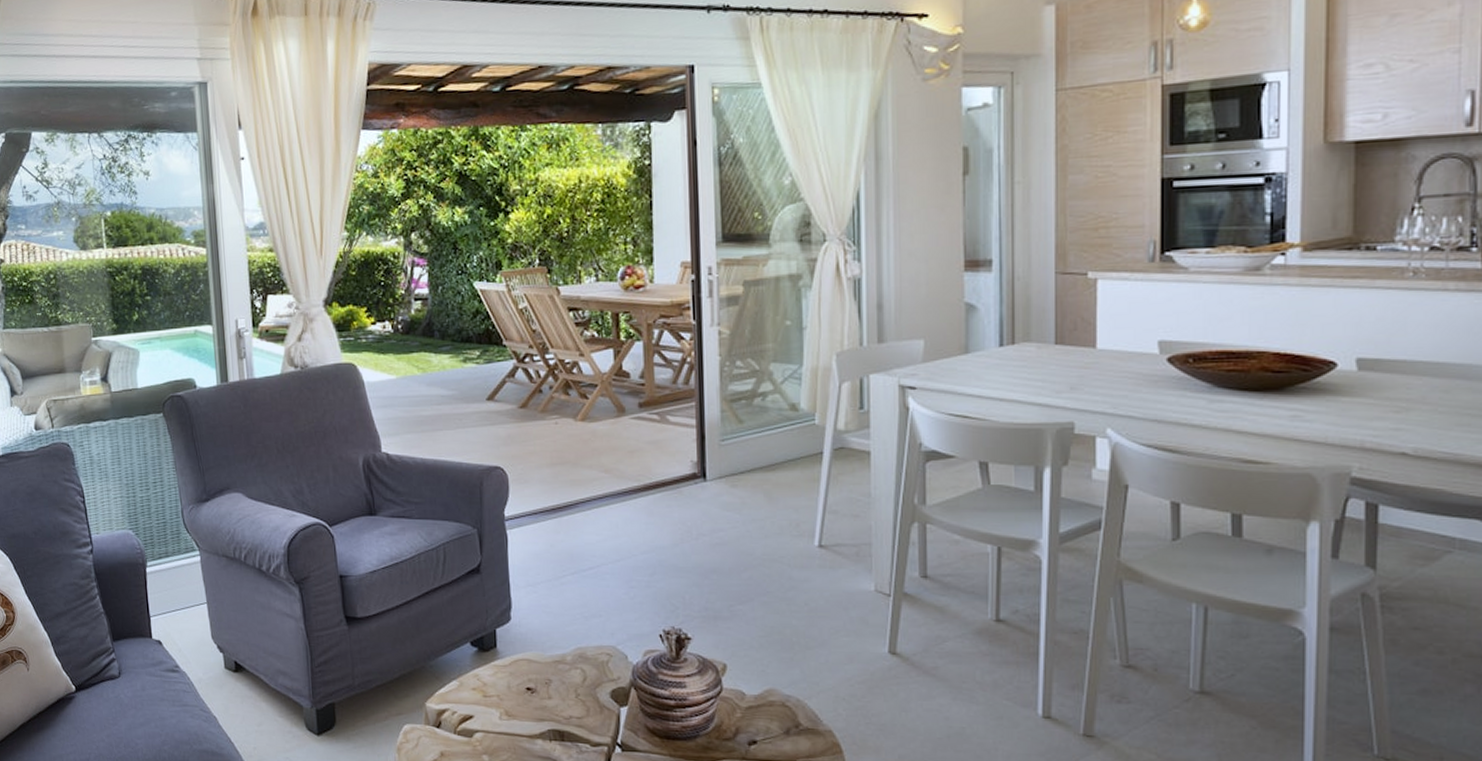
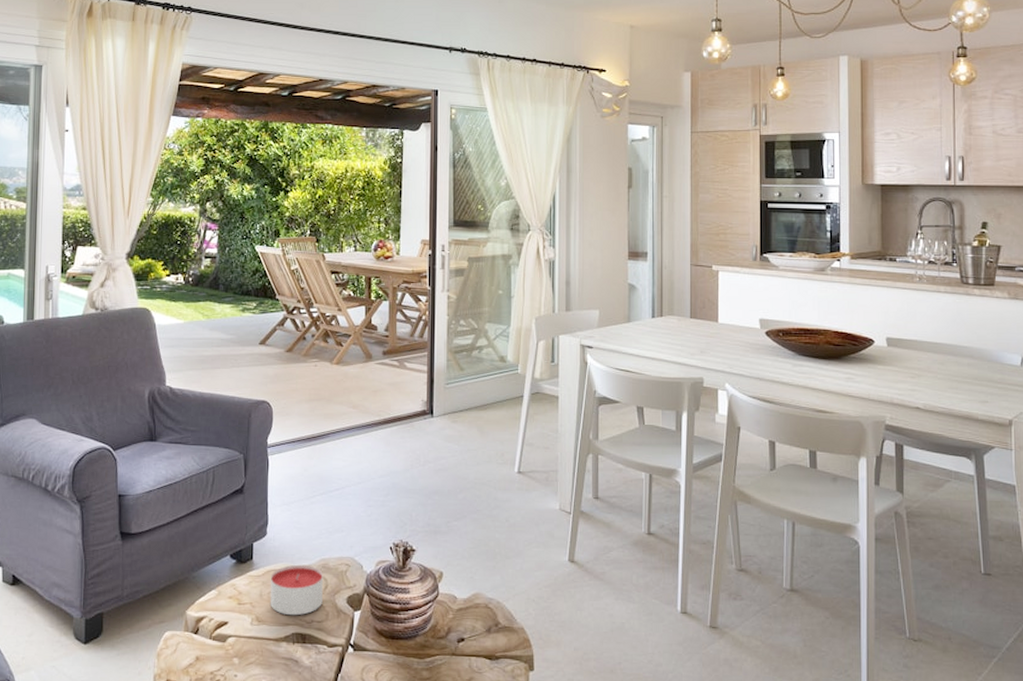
candle: none [518,653,582,711] -> present [270,564,323,616]

